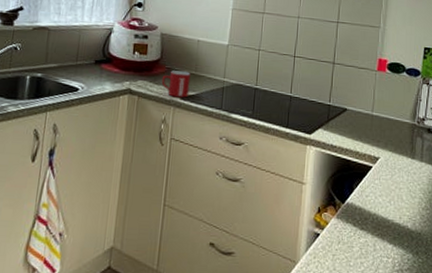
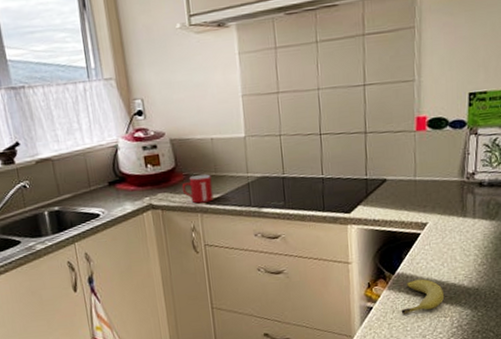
fruit: none [346,212,389,248] -> present [401,279,445,314]

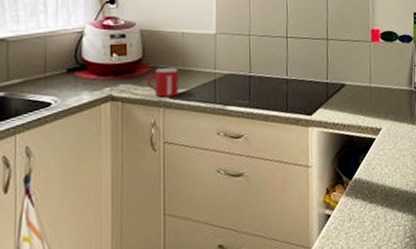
fruit: present [401,279,445,314] -> none [358,185,398,223]

